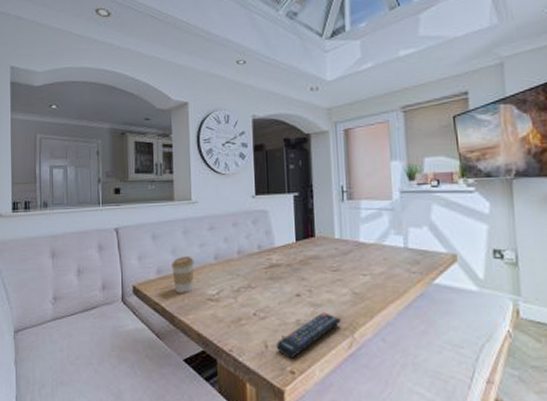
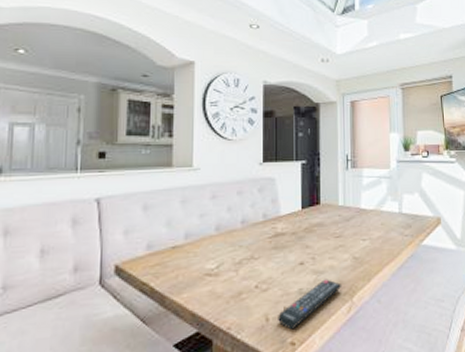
coffee cup: present [171,256,194,293] -> none [165,227,192,270]

